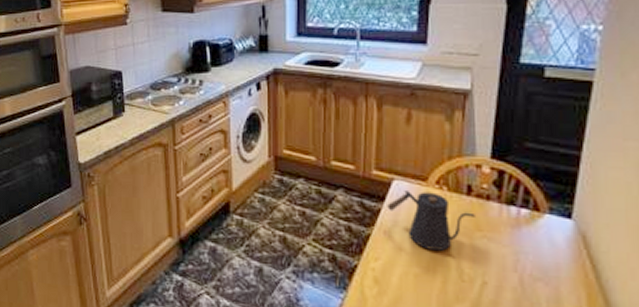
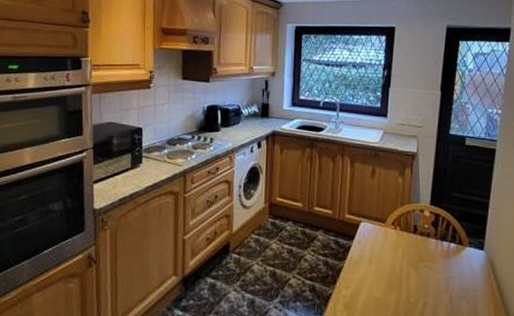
kettle: present [387,191,475,251] -> none [356,231,419,279]

